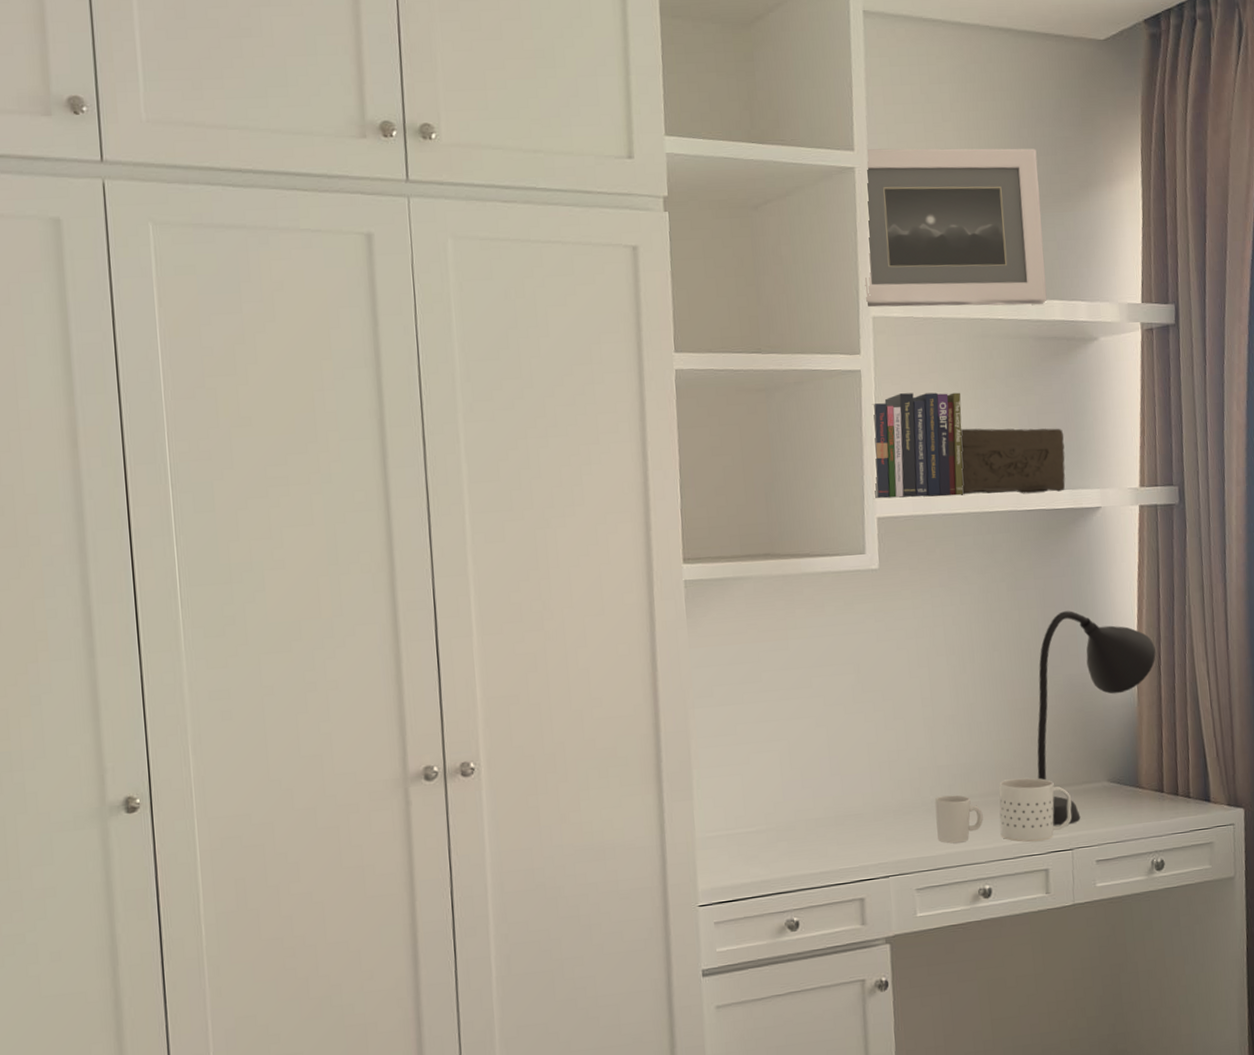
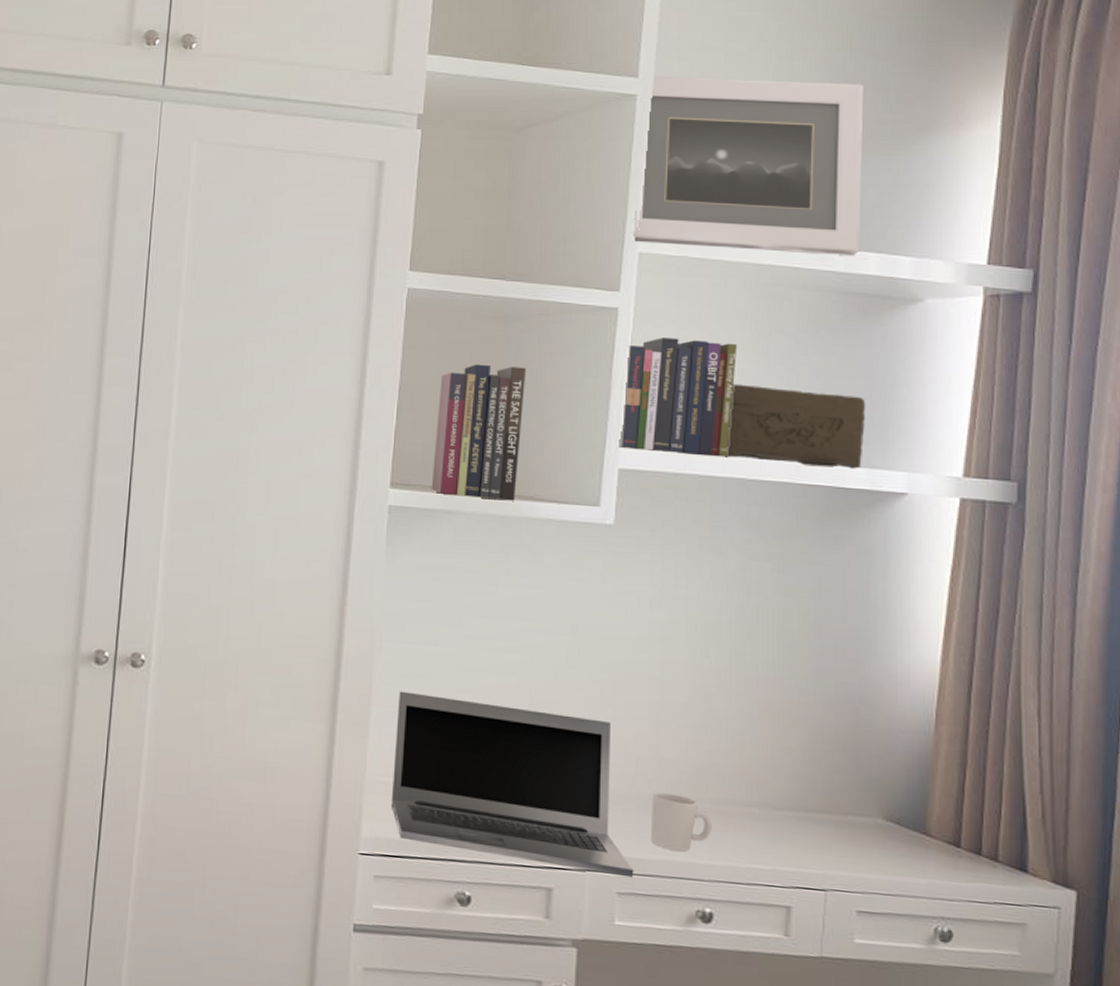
books: none [715,434,794,563] -> present [431,364,527,501]
laptop: none [715,744,928,885] -> present [390,691,634,878]
mug: present [999,777,1072,843] -> none [732,789,832,873]
desk lamp: present [1037,610,1156,827] -> none [788,607,966,861]

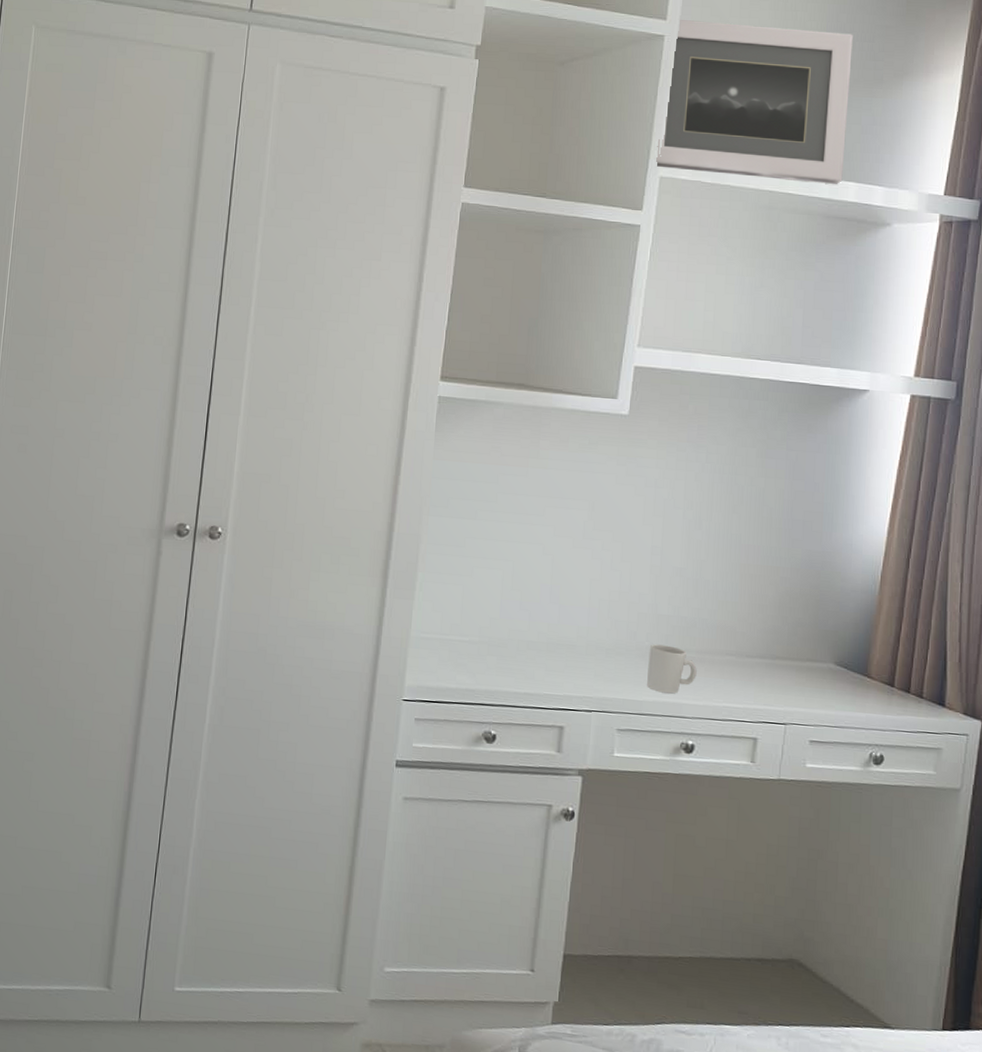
laptop: present [390,691,634,878] -> none [431,559,632,717]
books: present [431,364,527,501] -> none [475,272,561,394]
books: present [617,338,737,457] -> none [634,252,737,358]
decorative box: present [724,383,866,470] -> none [722,293,840,370]

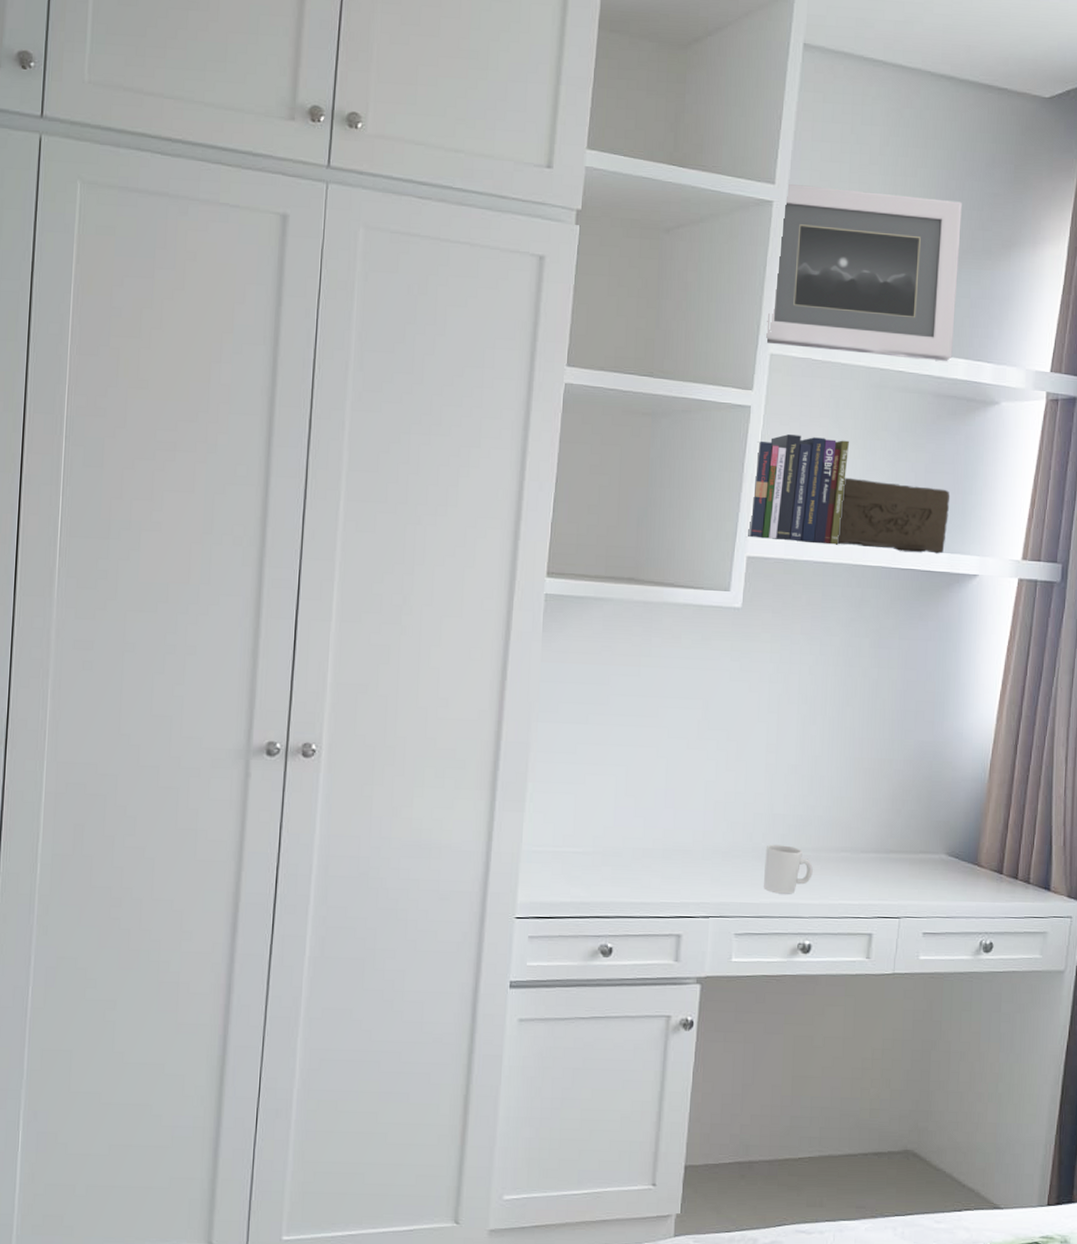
books: none [634,252,737,358] -> present [747,434,849,545]
decorative box: none [722,293,840,370] -> present [835,477,951,555]

